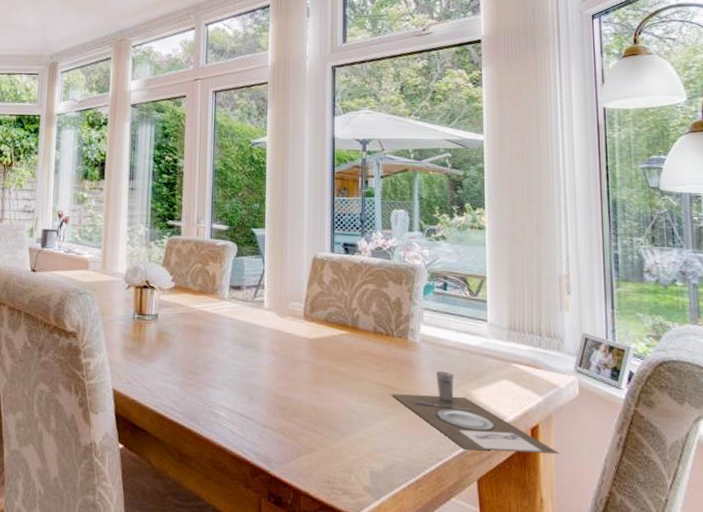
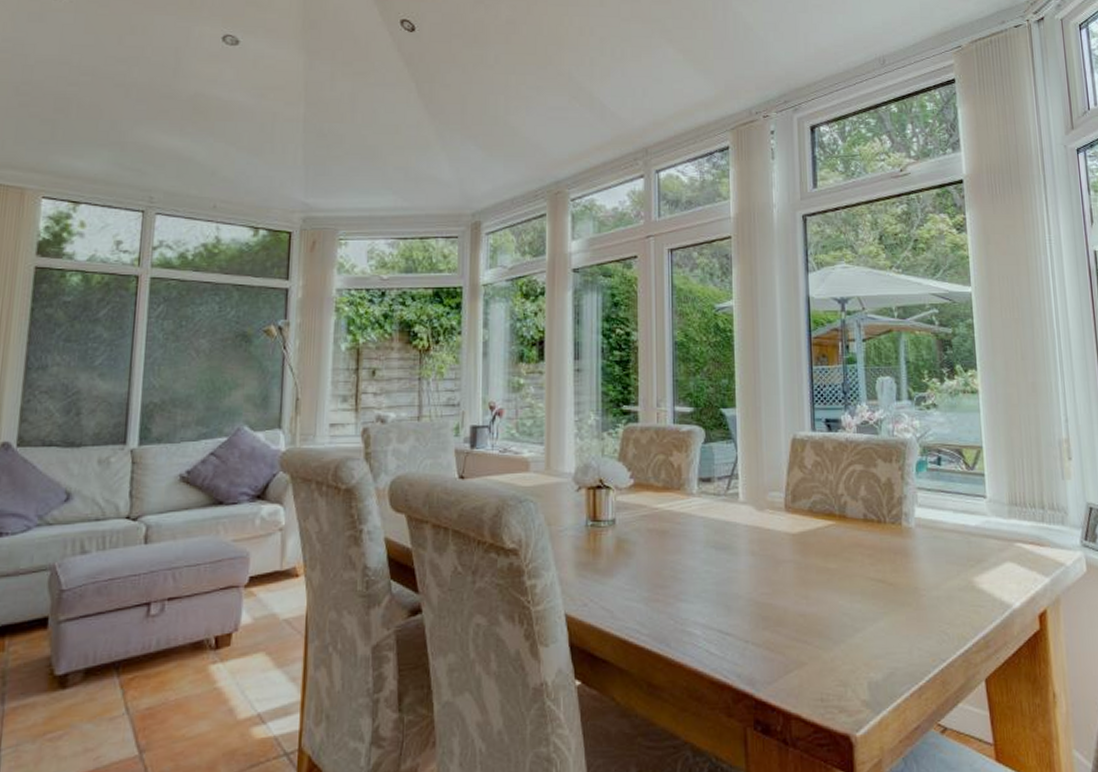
place setting: present [391,371,561,454] -> none [886,558,1071,646]

